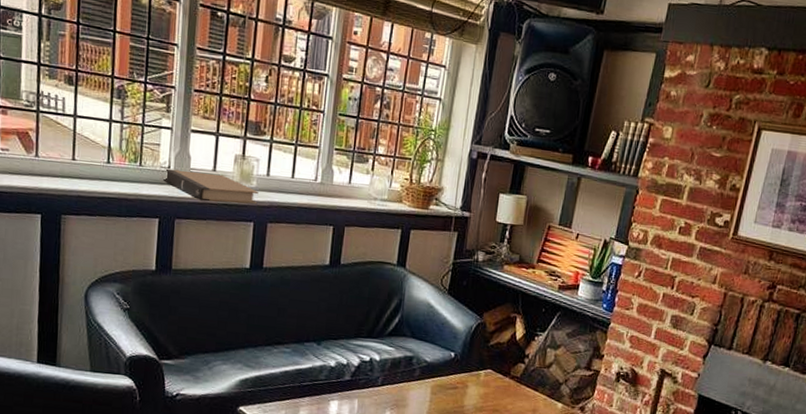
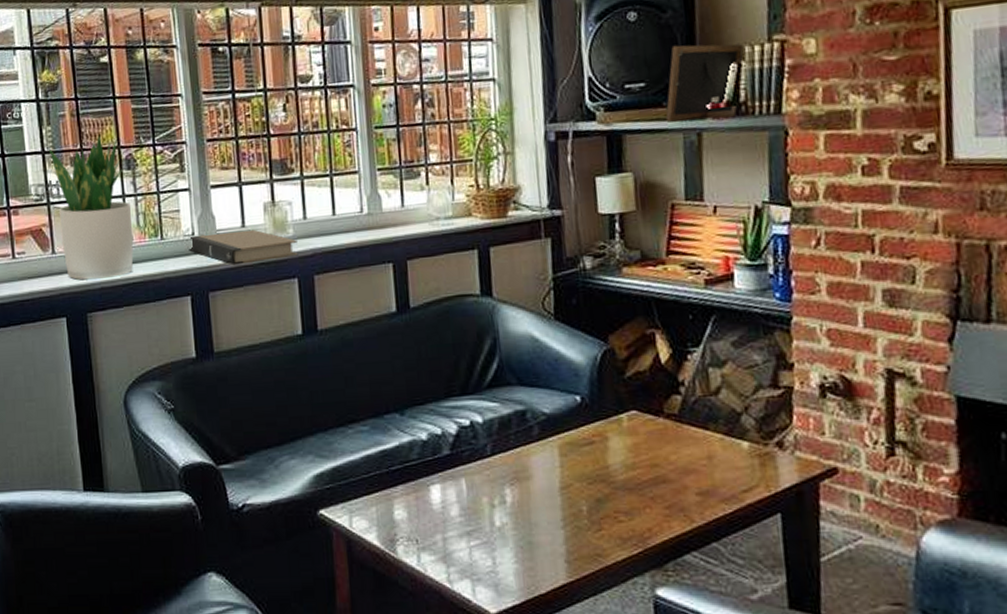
planter: none [45,61,116,190] -> present [49,135,134,281]
picture frame: none [558,107,623,172] -> present [665,44,743,122]

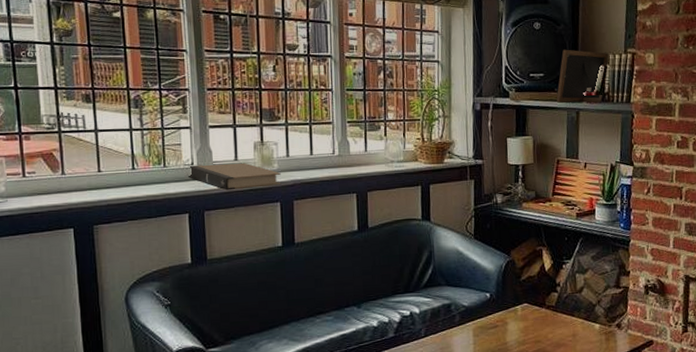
planter: present [49,135,134,281] -> none [62,77,139,198]

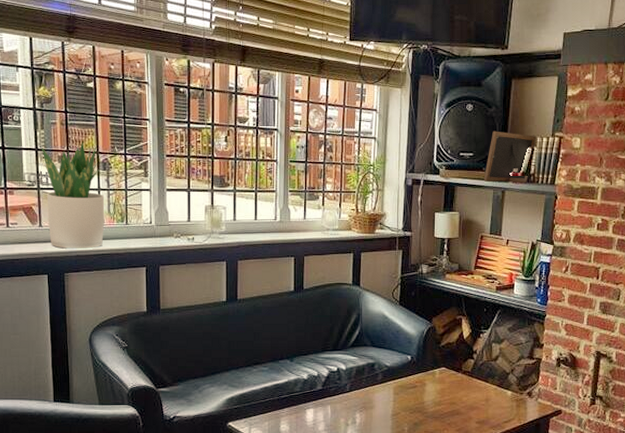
planter: none [62,77,139,198] -> present [42,141,105,250]
book: present [187,161,281,191] -> none [146,223,228,248]

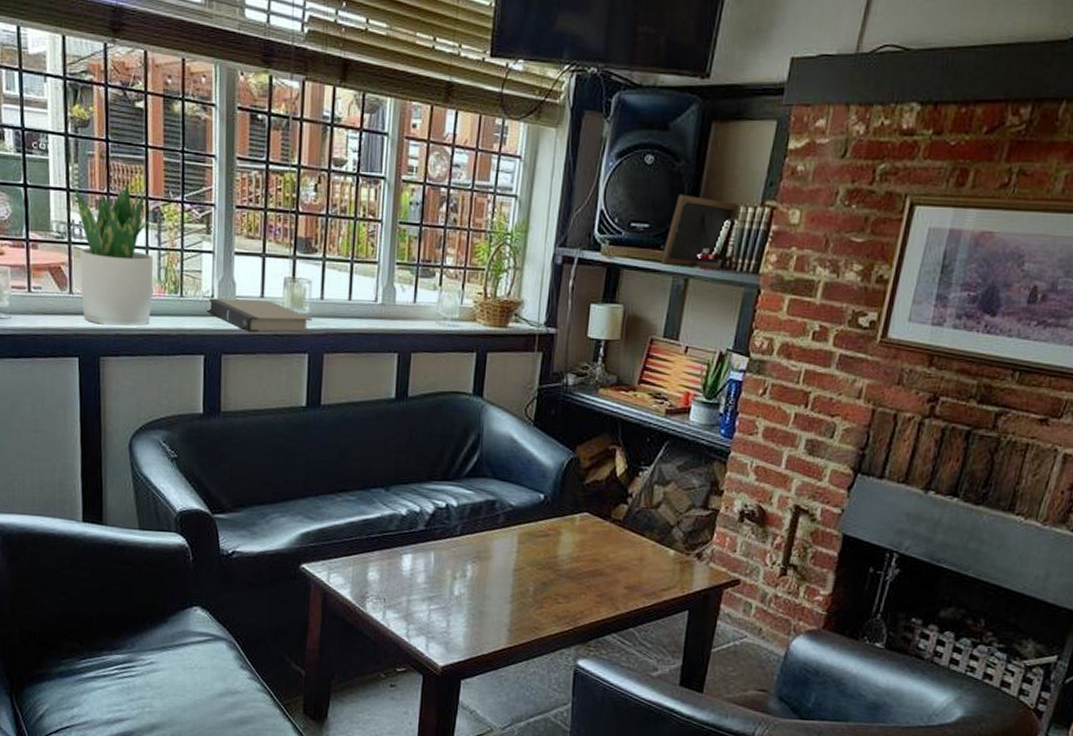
book: none [146,223,228,248] -> present [206,298,312,334]

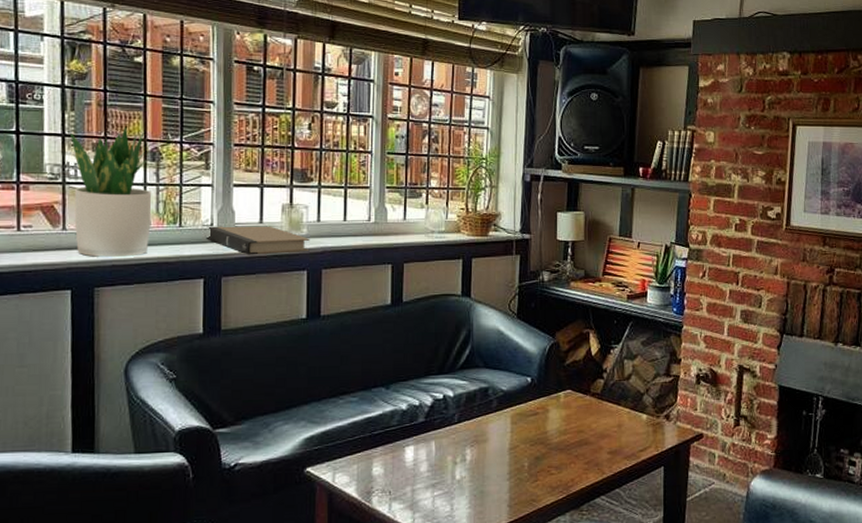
picture frame: present [660,194,738,270] -> none [611,122,667,180]

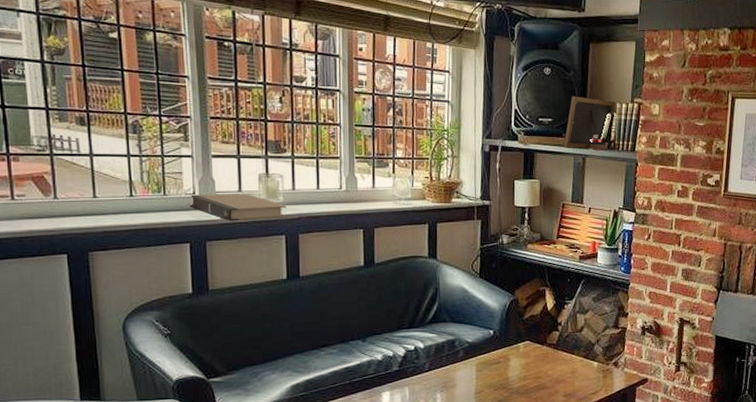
planter: present [70,126,152,258] -> none [54,100,137,225]
picture frame: none [611,122,667,180] -> present [563,96,615,150]

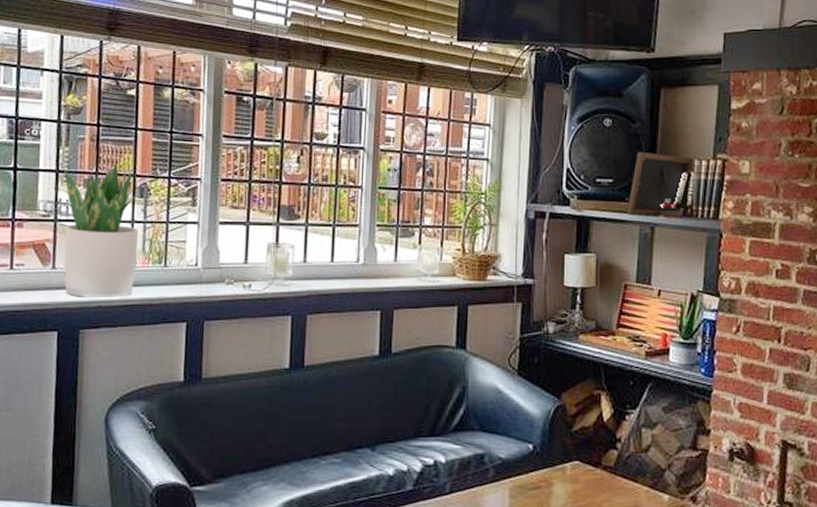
planter: none [54,100,137,225] -> present [63,161,139,299]
book: present [188,193,287,221] -> none [189,265,295,298]

